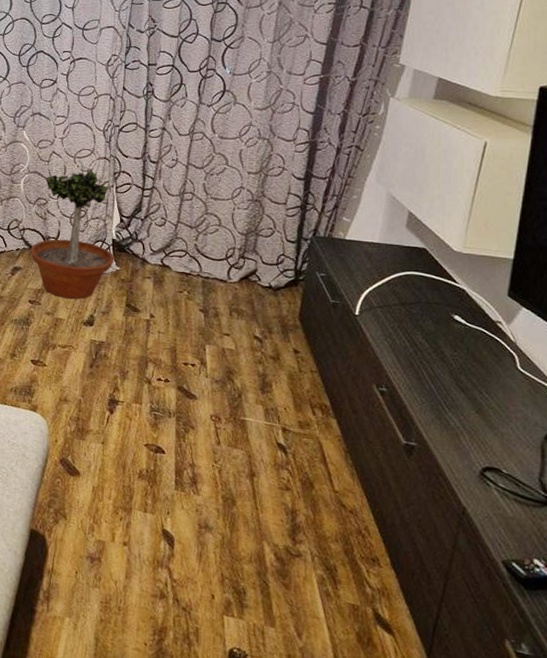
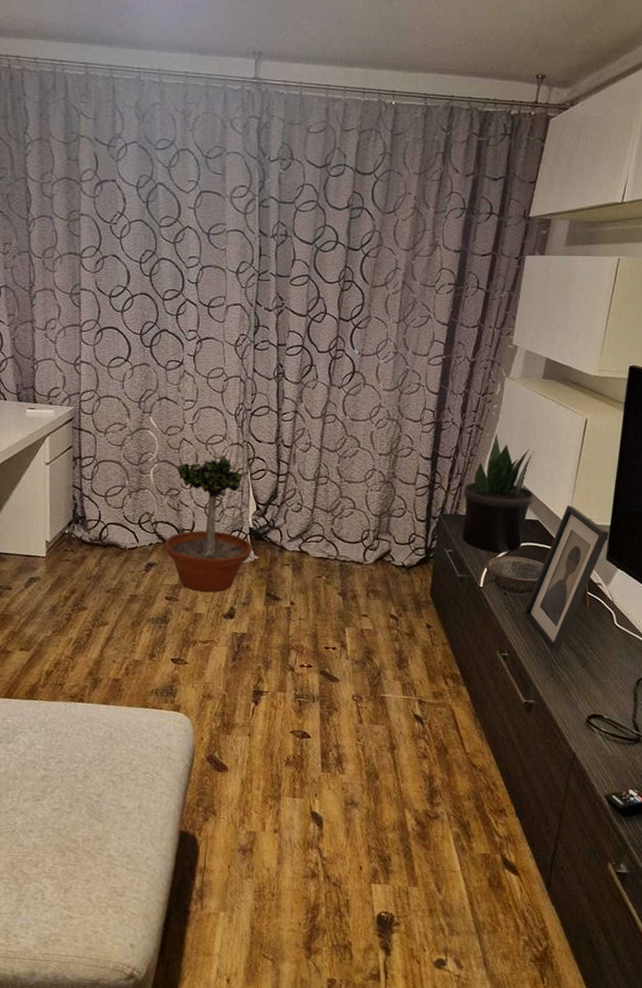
planter: none [336,155,422,281] -> present [462,434,534,553]
decorative bowl: none [361,283,432,329] -> present [484,555,544,597]
picture frame: none [406,234,512,394] -> present [524,505,609,653]

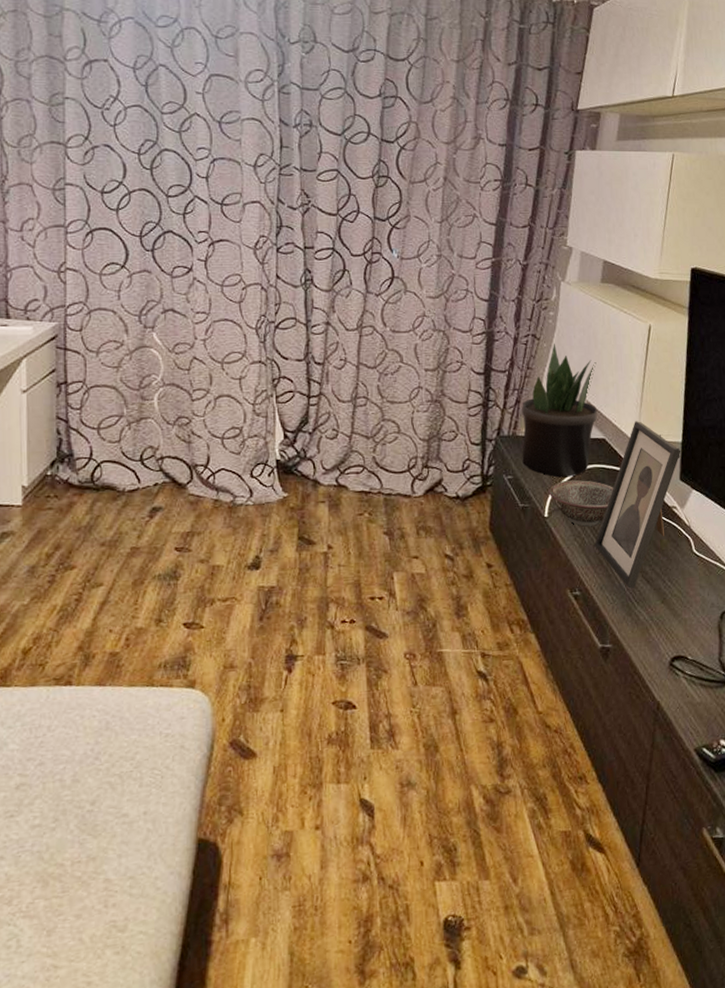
potted tree: present [164,439,252,593] -> none [173,357,280,540]

